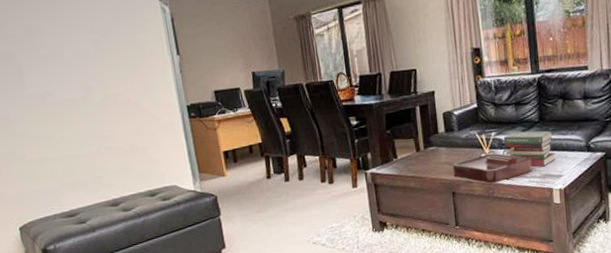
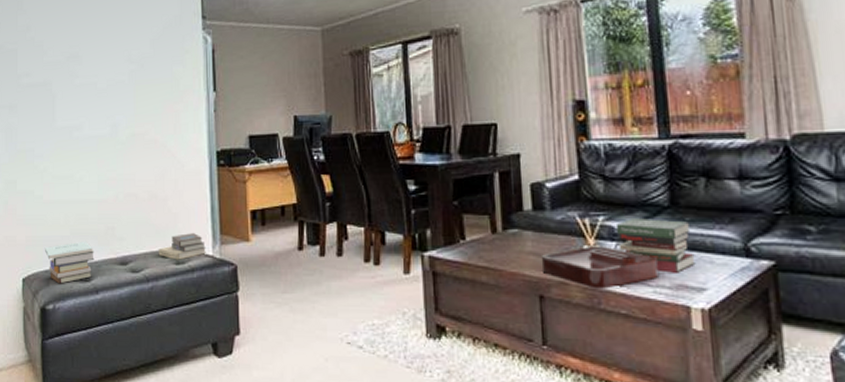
books: none [36,190,87,228] -> present [44,241,94,284]
books: none [145,174,188,197] -> present [158,233,206,260]

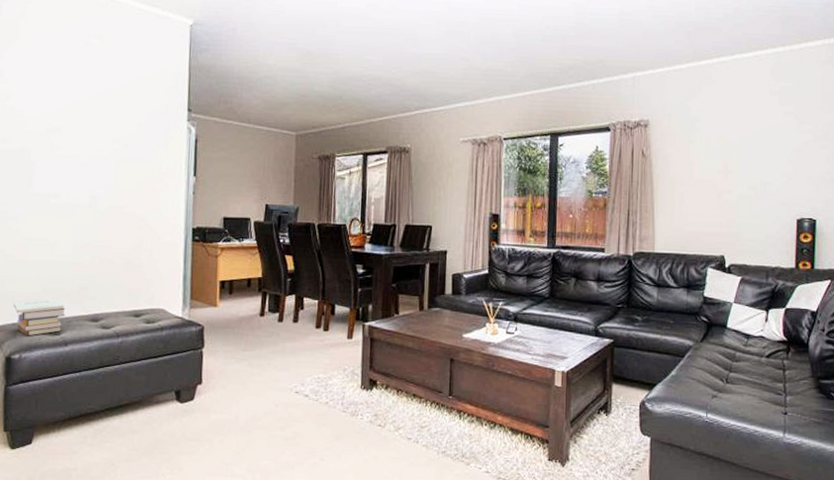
books: present [158,233,206,260] -> none [130,297,176,320]
decorative tray: present [541,246,658,289] -> none [454,323,536,356]
books: present [615,218,696,273] -> none [510,305,562,345]

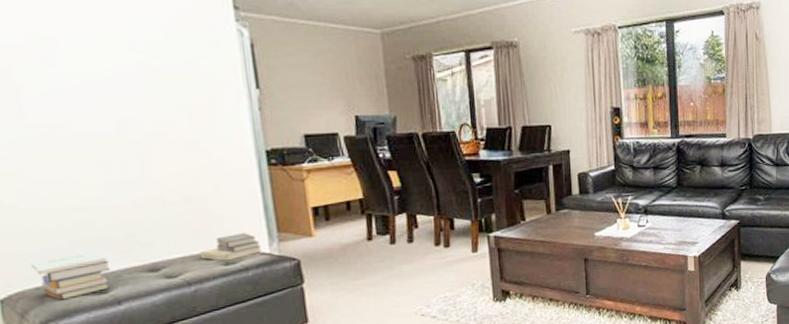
books: none [130,297,176,320] -> present [199,233,262,261]

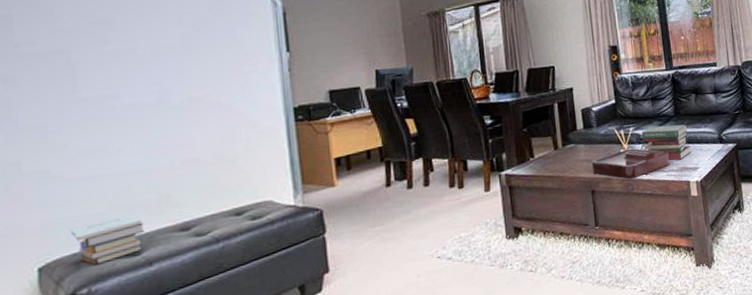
books: present [199,233,262,261] -> none [229,187,287,216]
decorative tray: none [585,218,668,250] -> present [591,148,669,180]
books: none [640,196,692,234] -> present [641,124,692,161]

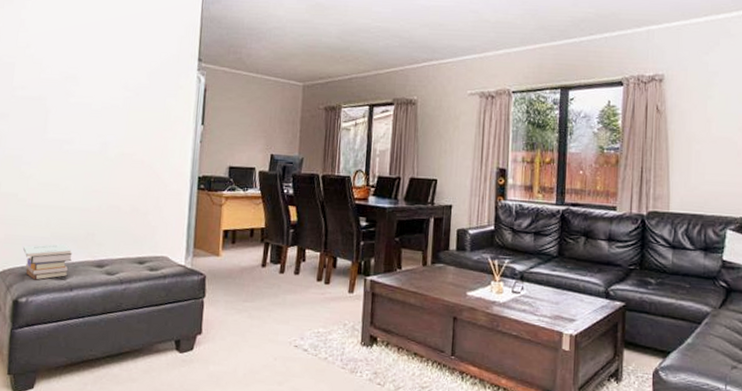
decorative tray: present [591,148,669,180] -> none [457,281,543,316]
books: present [641,124,692,161] -> none [516,263,571,307]

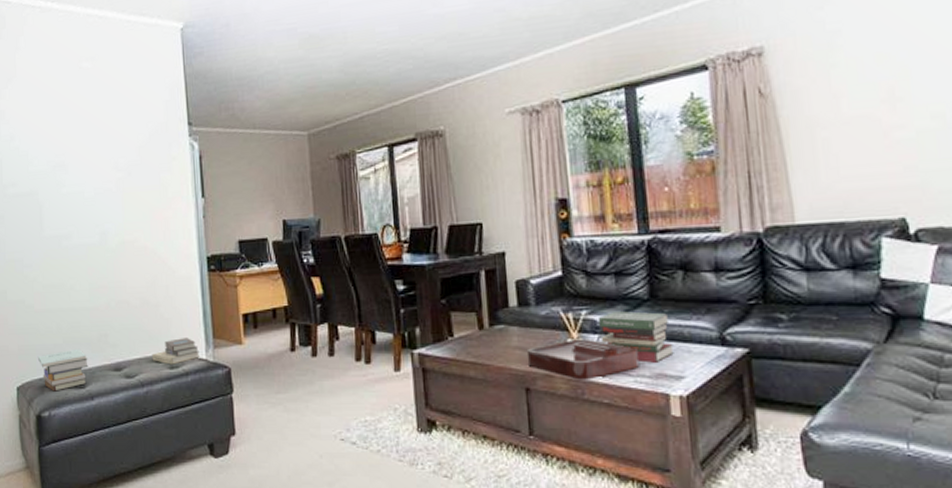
books: none [134,244,179,267] -> present [152,338,200,365]
decorative tray: none [457,281,543,316] -> present [526,338,639,380]
books: none [516,263,571,307] -> present [597,311,674,363]

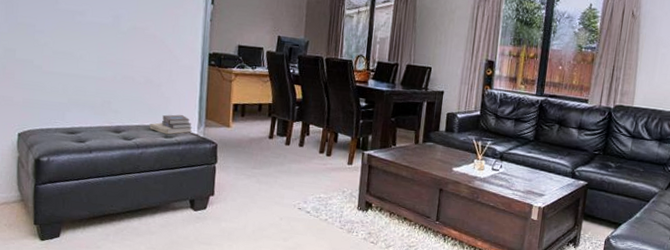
books: present [37,348,88,392] -> none [41,109,90,142]
decorative tray: present [526,338,639,380] -> none [444,159,519,189]
books: present [597,311,674,363] -> none [496,145,543,183]

